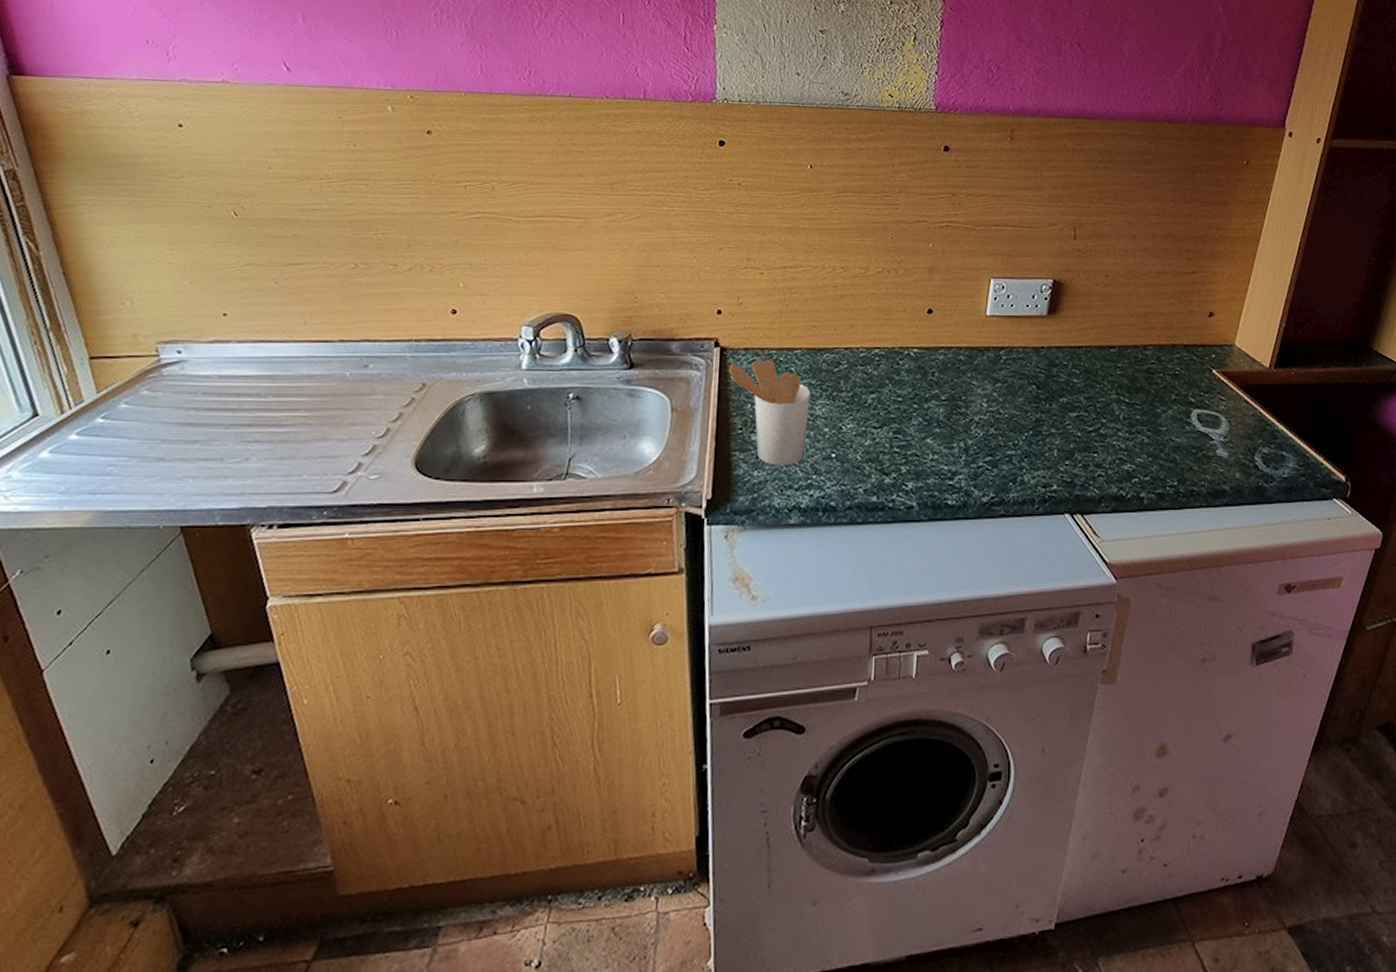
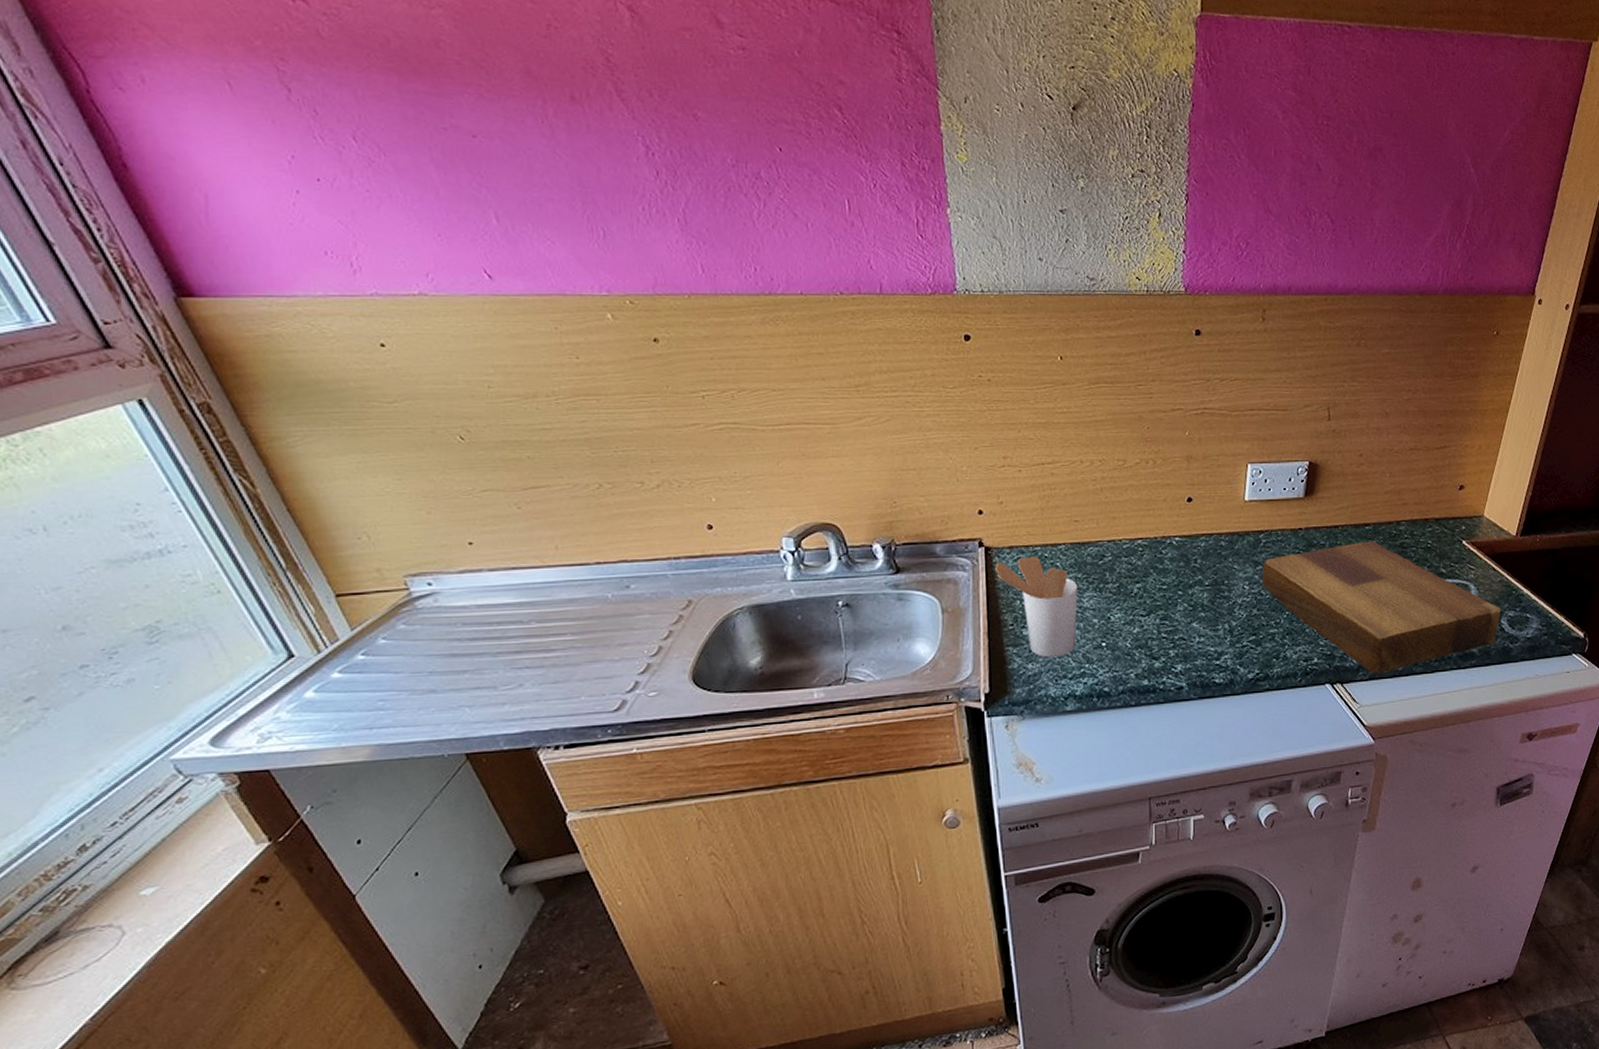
cutting board: none [1000,364,1254,506] -> present [1261,541,1500,674]

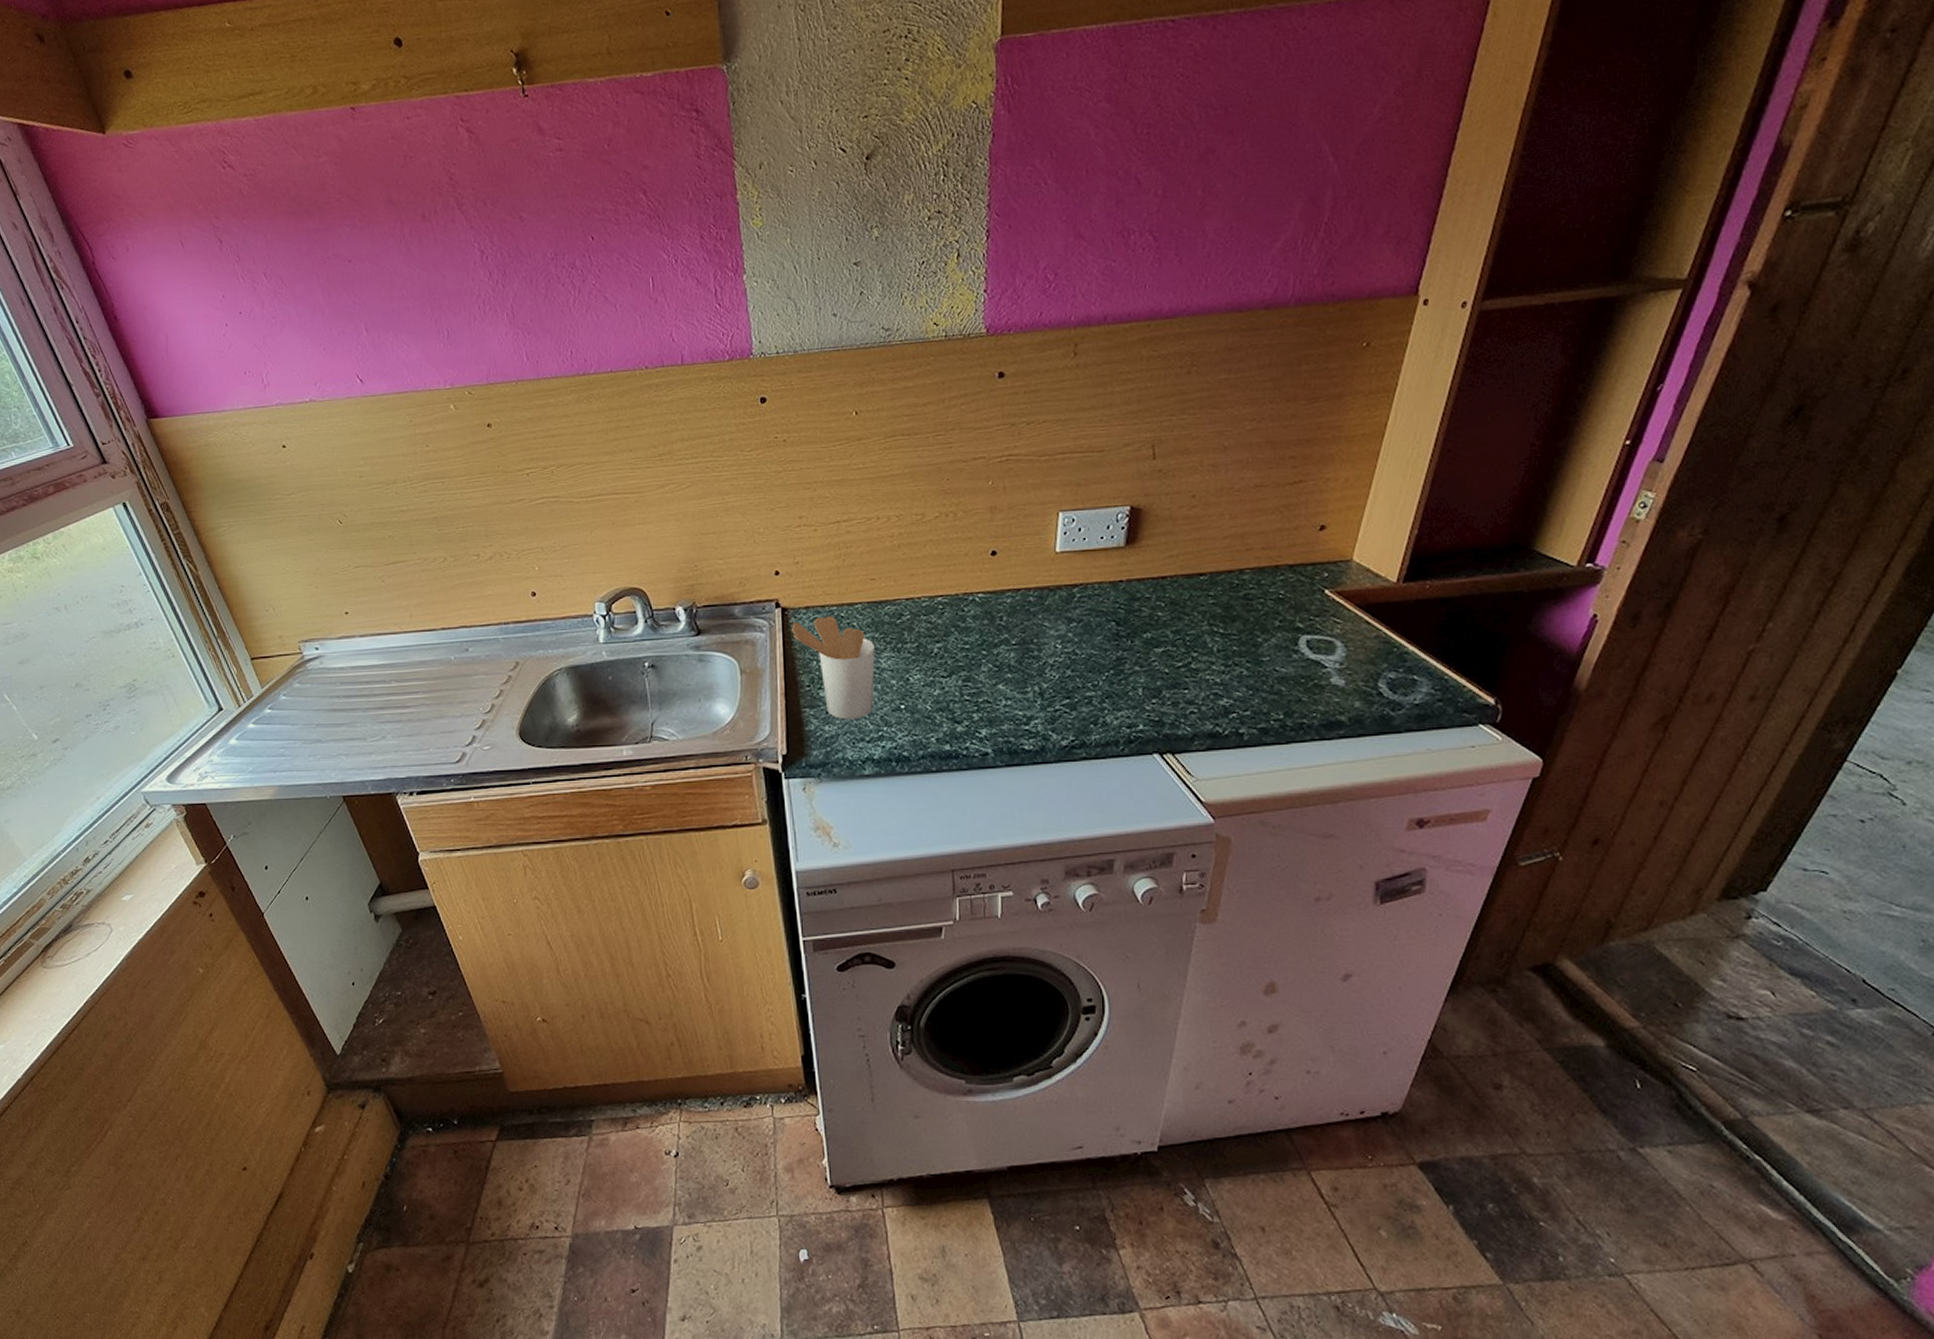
cutting board: present [1261,541,1500,674] -> none [1076,592,1377,744]

